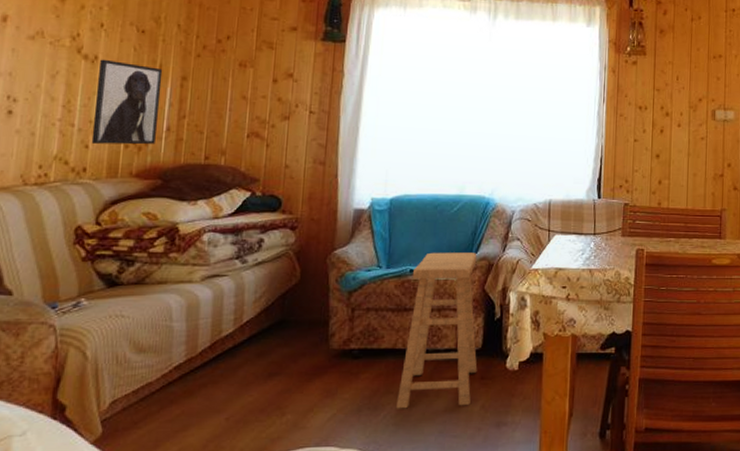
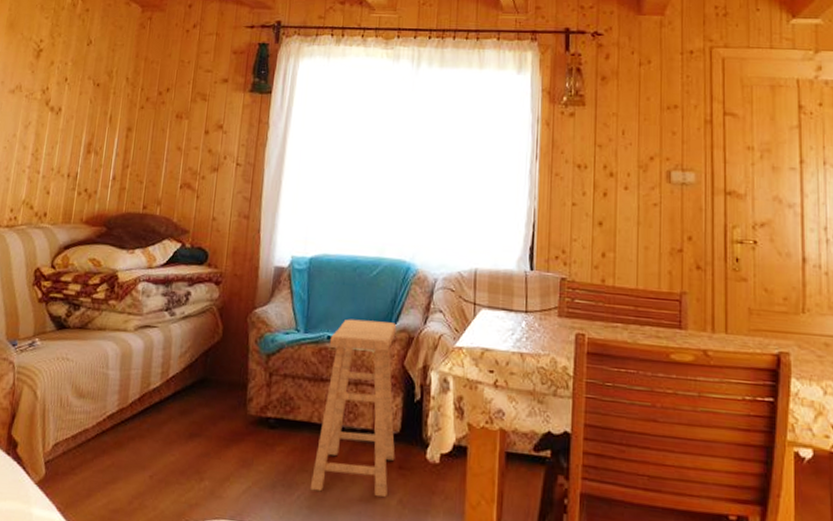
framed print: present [91,59,163,145] -> none [52,111,112,193]

